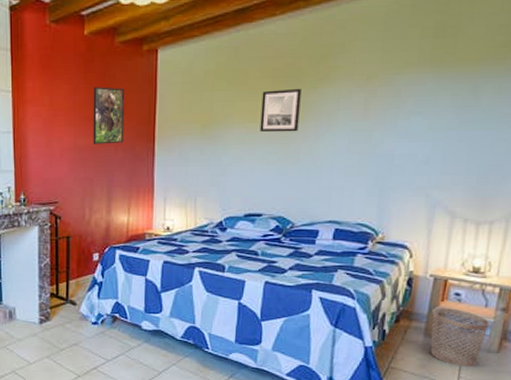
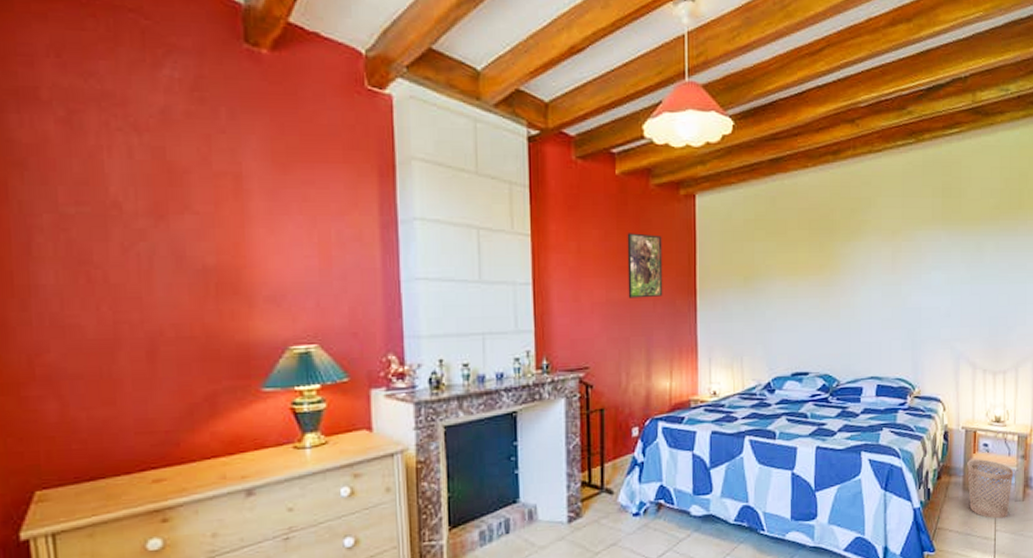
wall art: present [260,88,302,133] -> none [801,240,836,286]

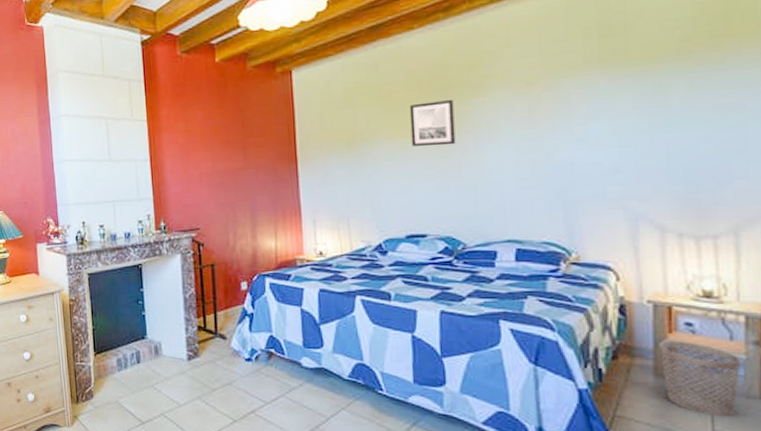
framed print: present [627,233,663,299] -> none [228,110,265,168]
wall art: none [801,240,836,286] -> present [409,99,456,147]

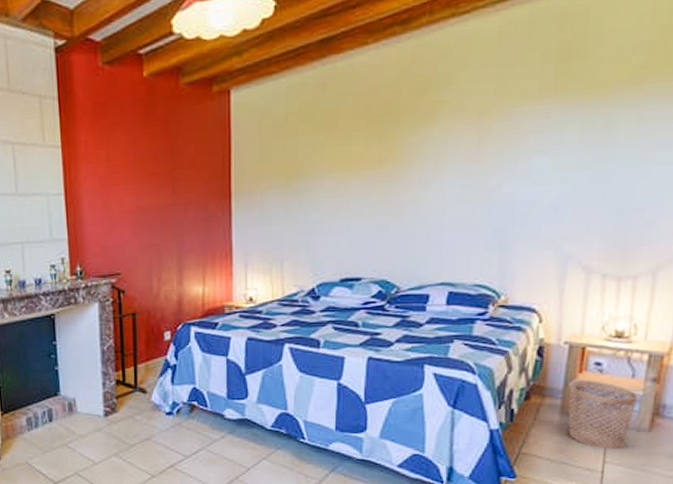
wall art: present [409,99,456,147] -> none [354,128,402,182]

